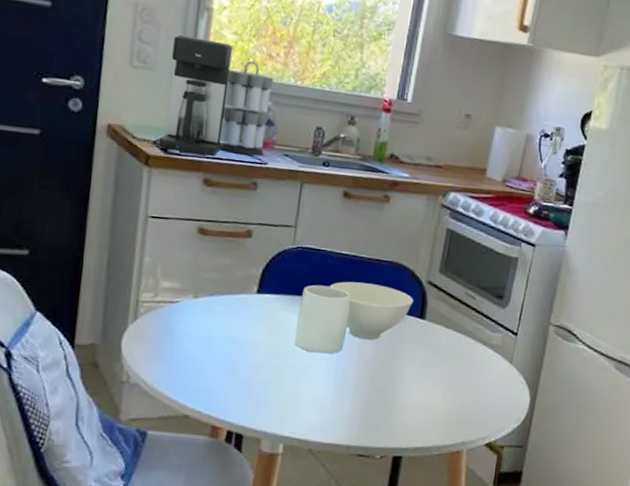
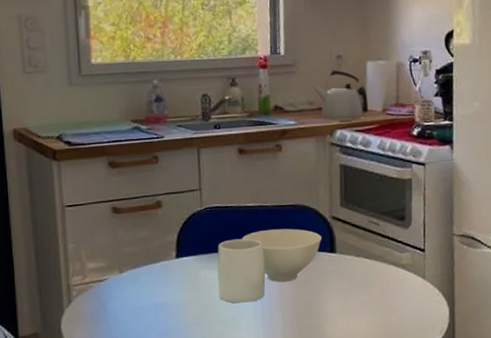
coffee maker: present [158,35,233,157] -> none [59,35,119,142]
spice rack: present [219,61,274,157] -> none [113,47,159,134]
kettle: none [434,128,490,186] -> present [313,70,369,122]

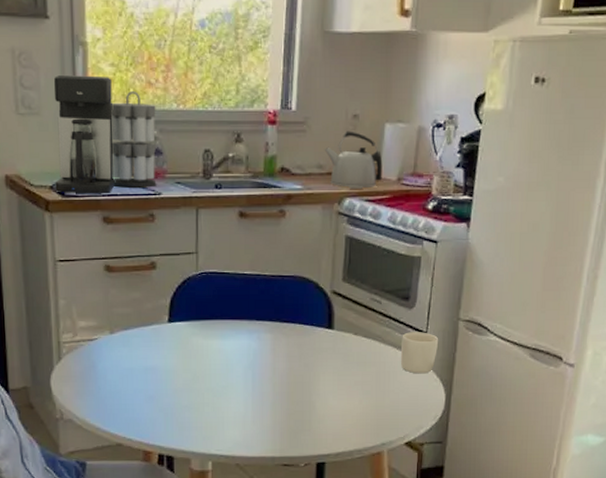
coffee maker: none [59,35,119,142] -> present [54,75,115,194]
spice rack: none [113,47,159,134] -> present [111,91,157,188]
mug: present [216,238,266,303] -> none [209,307,260,373]
bowl: present [241,228,323,282] -> none [236,300,321,354]
cup: none [401,249,437,290] -> present [400,332,439,374]

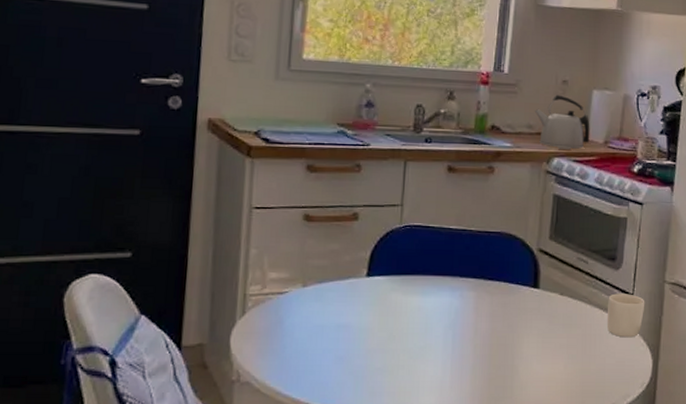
coffee maker: present [54,75,115,194] -> none [260,27,329,143]
spice rack: present [111,91,157,188] -> none [320,46,371,138]

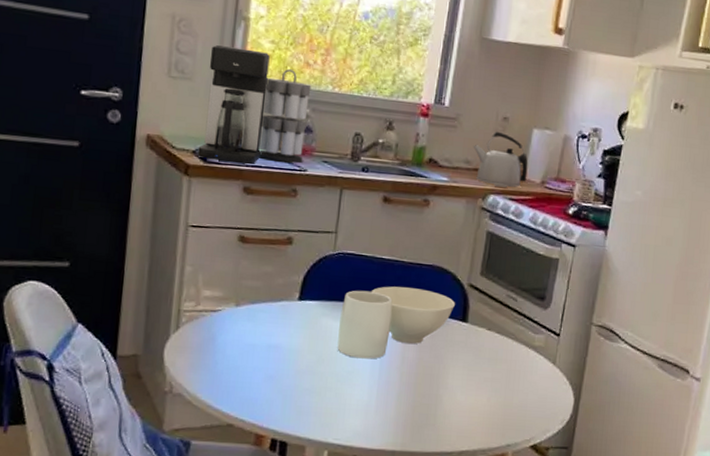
coffee maker: none [260,27,329,143] -> present [197,45,270,165]
spice rack: none [320,46,371,138] -> present [258,69,312,164]
mug: none [408,262,463,333] -> present [337,290,393,359]
bowl: none [439,256,527,314] -> present [371,286,456,344]
cup: present [606,293,645,338] -> none [531,332,571,376]

